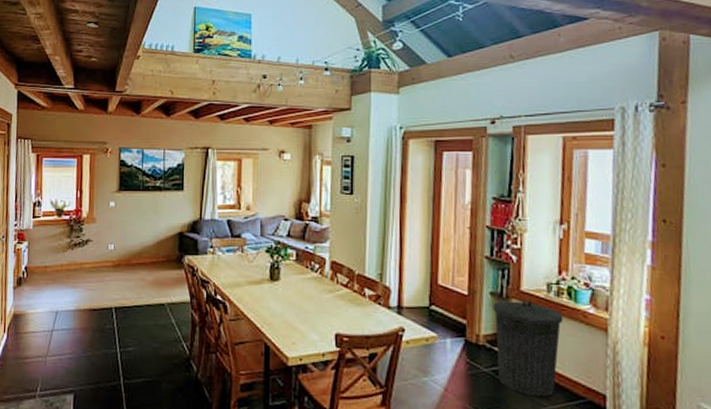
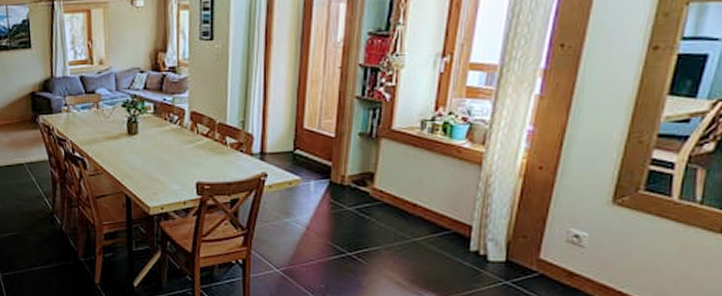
trash can: present [493,300,564,397] -> none [361,139,436,231]

